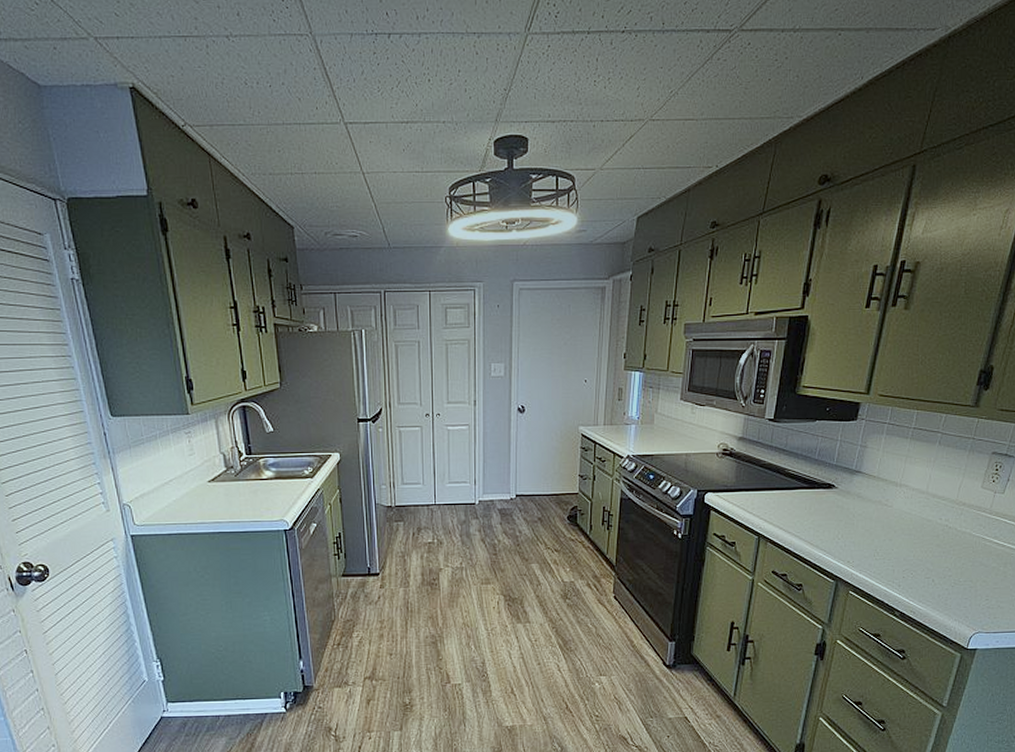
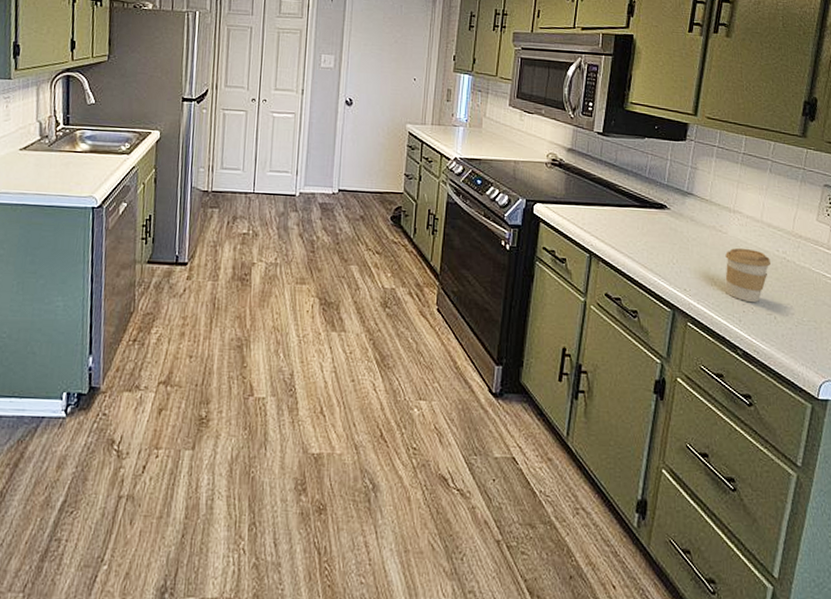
coffee cup: none [887,520,932,569] -> present [725,248,770,303]

